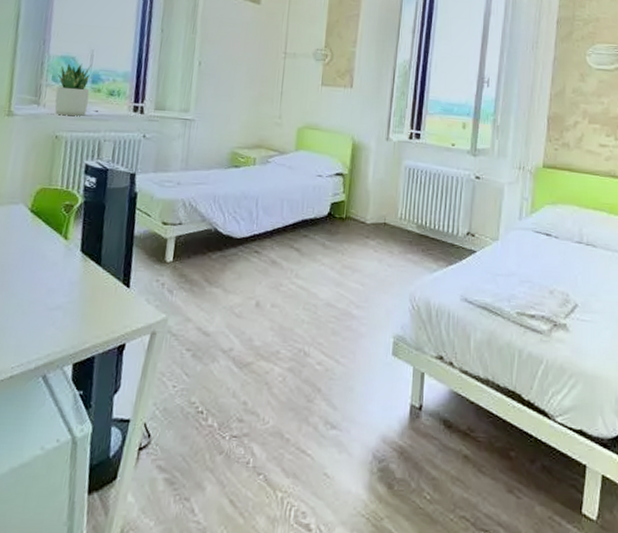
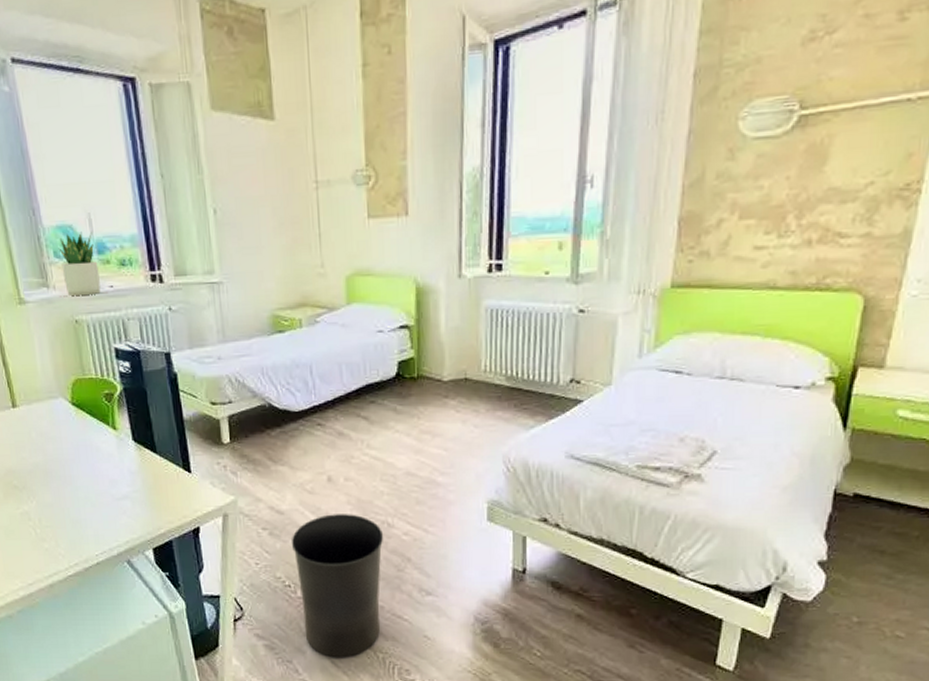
waste bin: none [208,339,299,497] -> present [291,514,384,658]

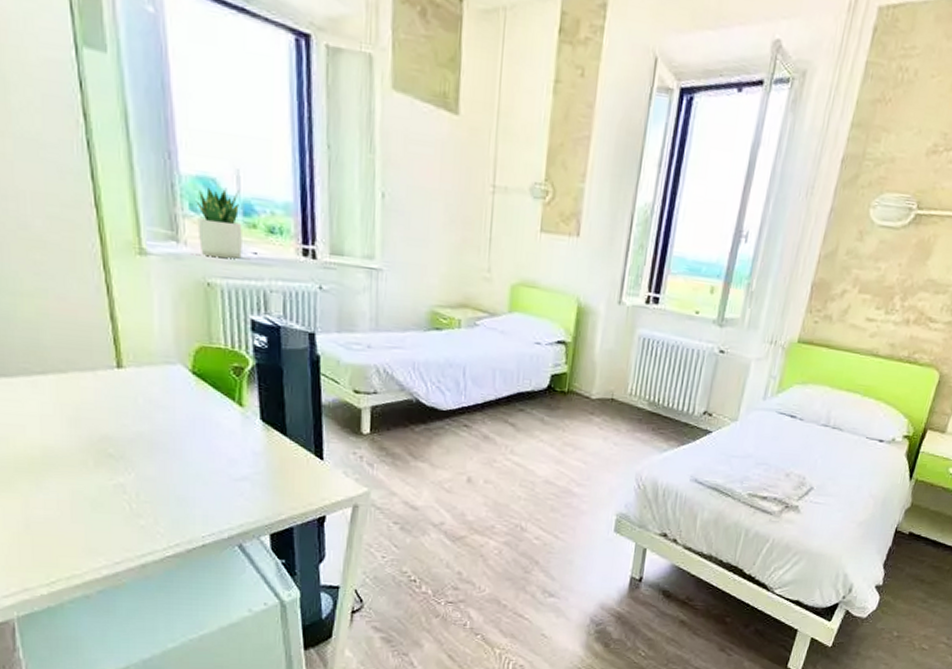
waste bin: present [291,514,384,658] -> none [421,514,516,653]

